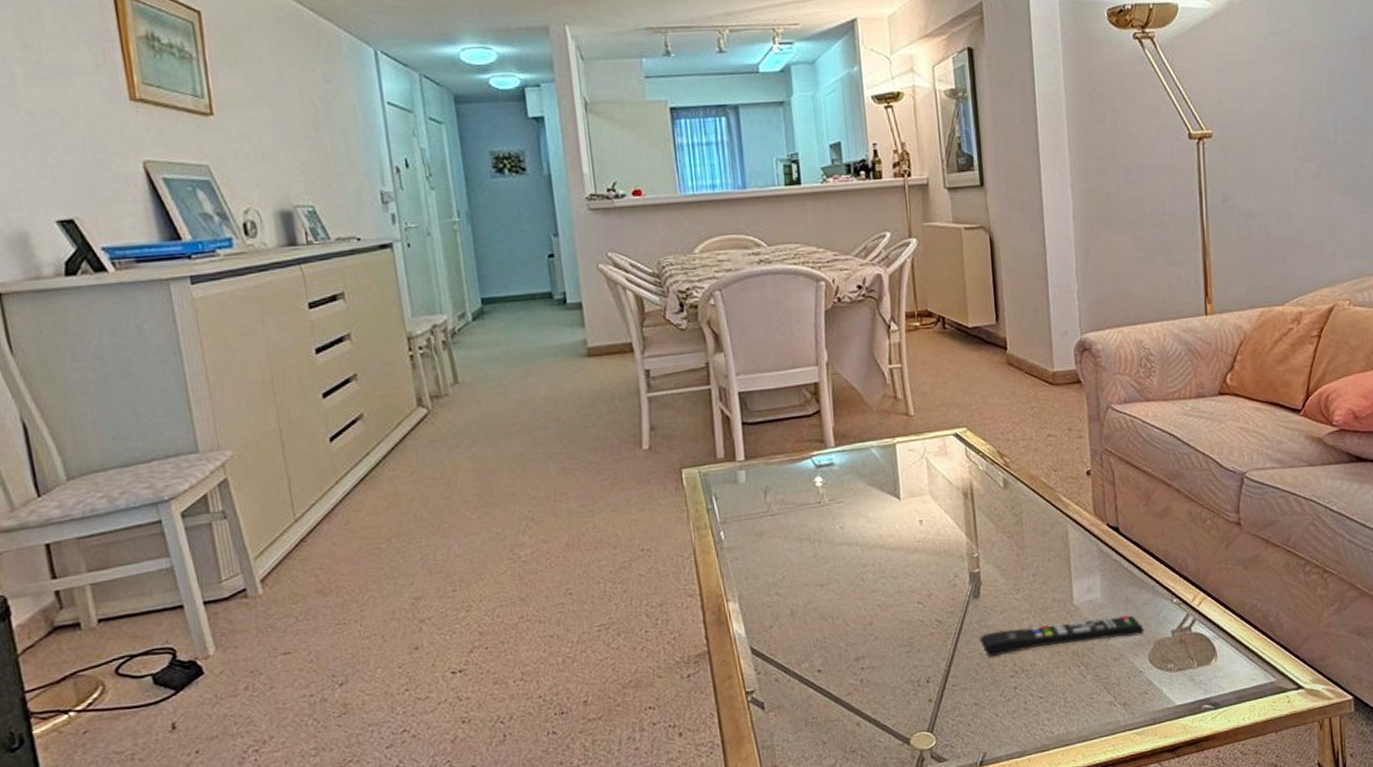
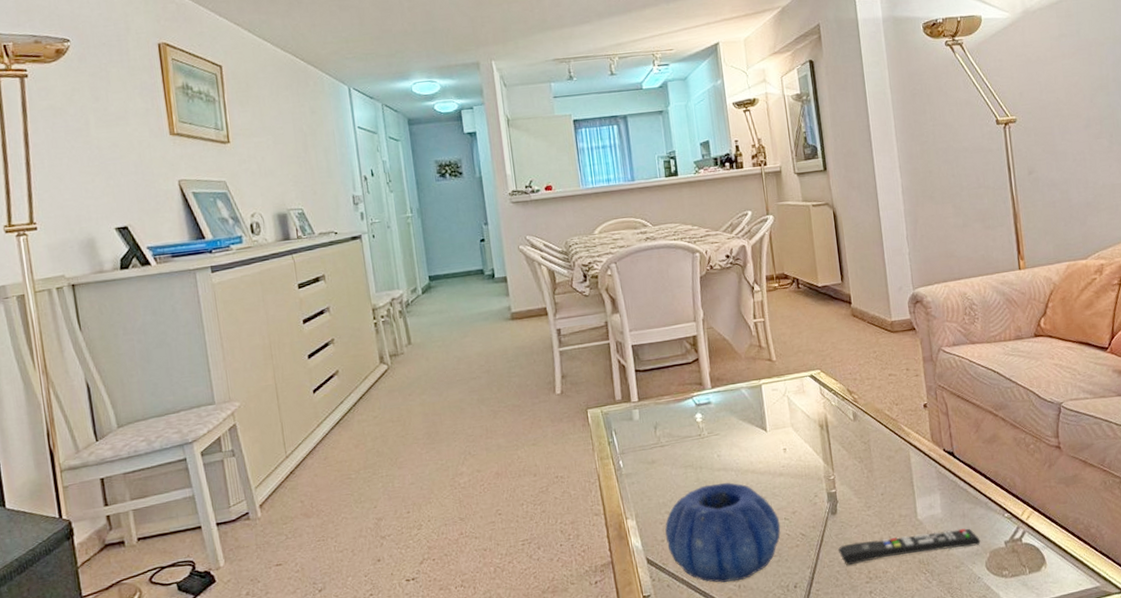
decorative bowl: none [774,558,913,677] -> present [665,482,781,583]

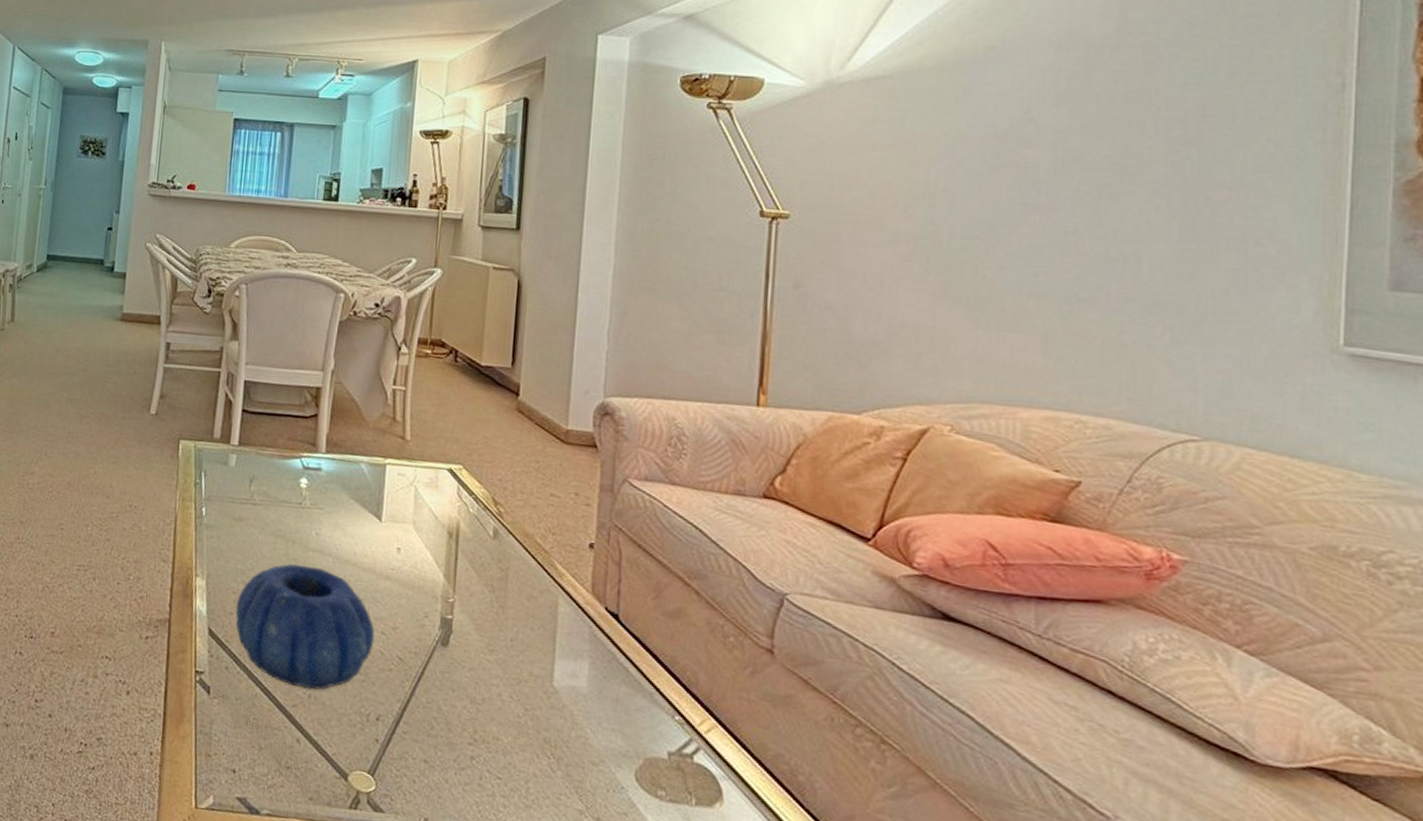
remote control: present [837,528,981,566] -> none [440,687,634,745]

